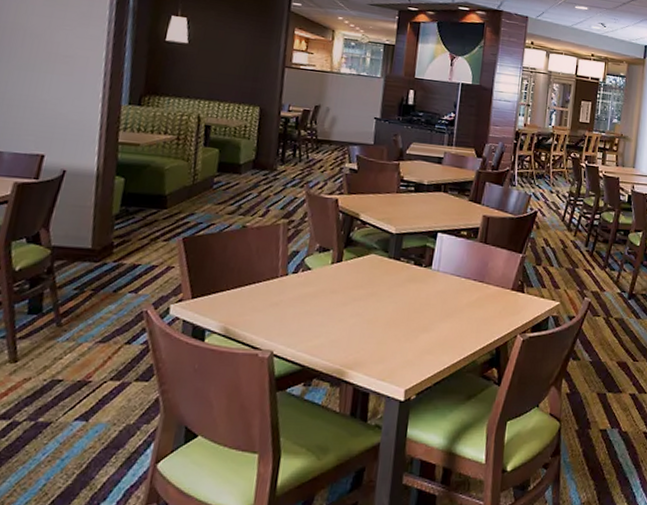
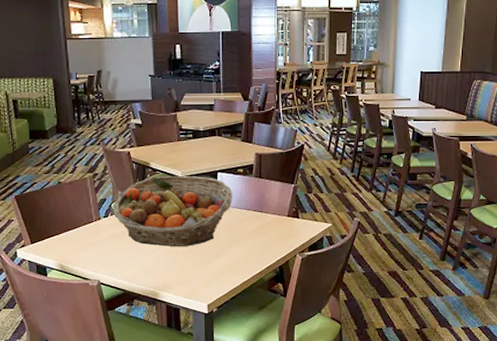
fruit basket: none [305,230,452,316] -> present [113,176,233,247]

